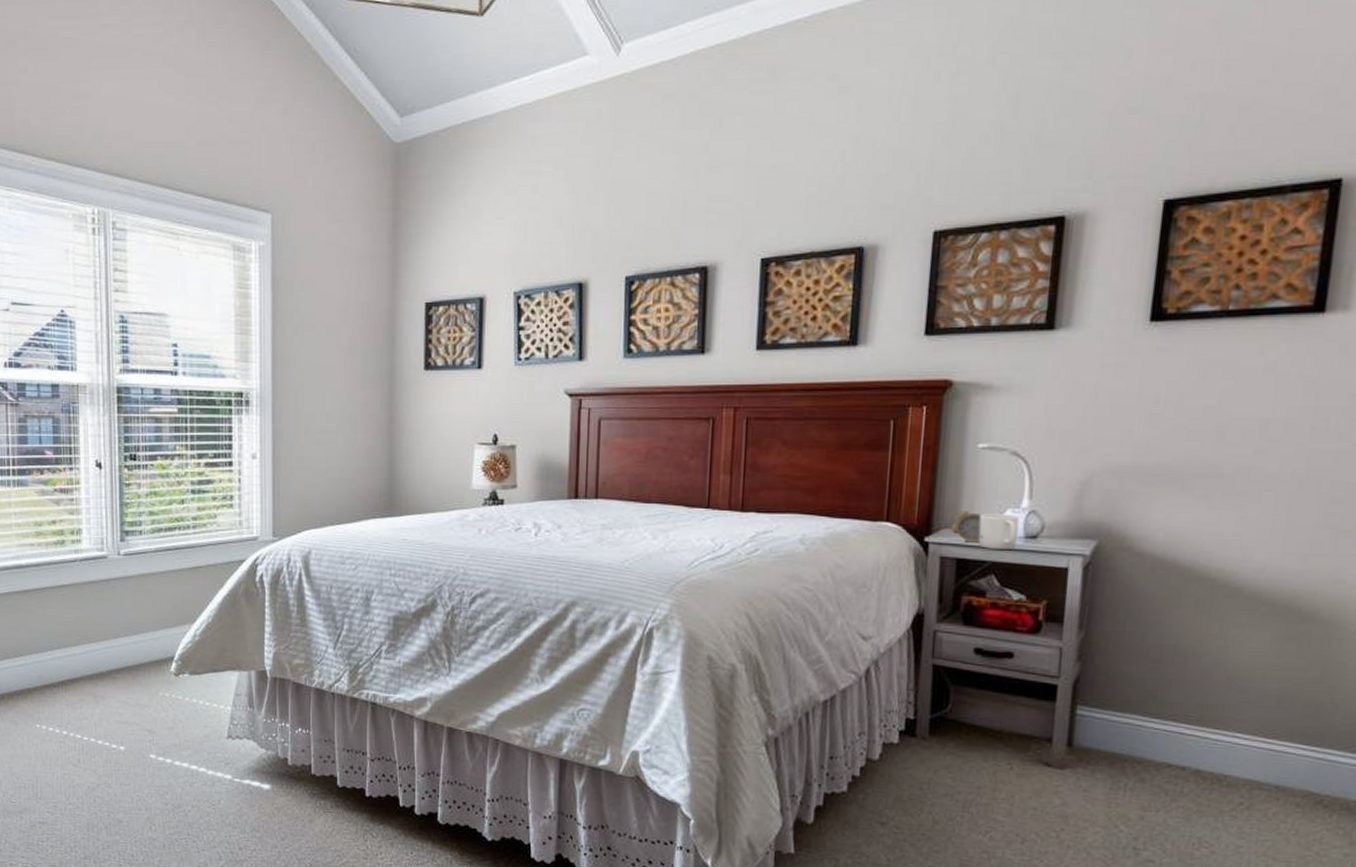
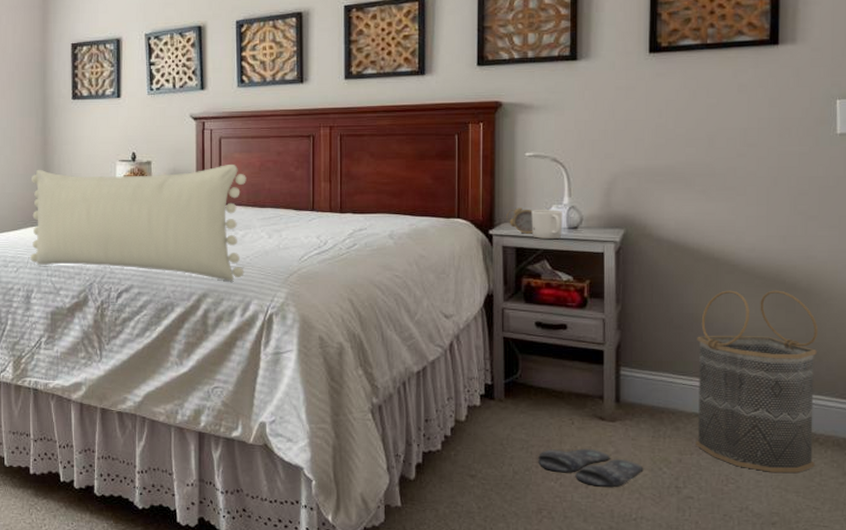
pillow: none [371,450,629,588] -> present [30,163,246,281]
slippers: none [965,797,1094,844] -> present [538,448,643,487]
basket: none [1163,618,1338,839] -> present [696,290,819,473]

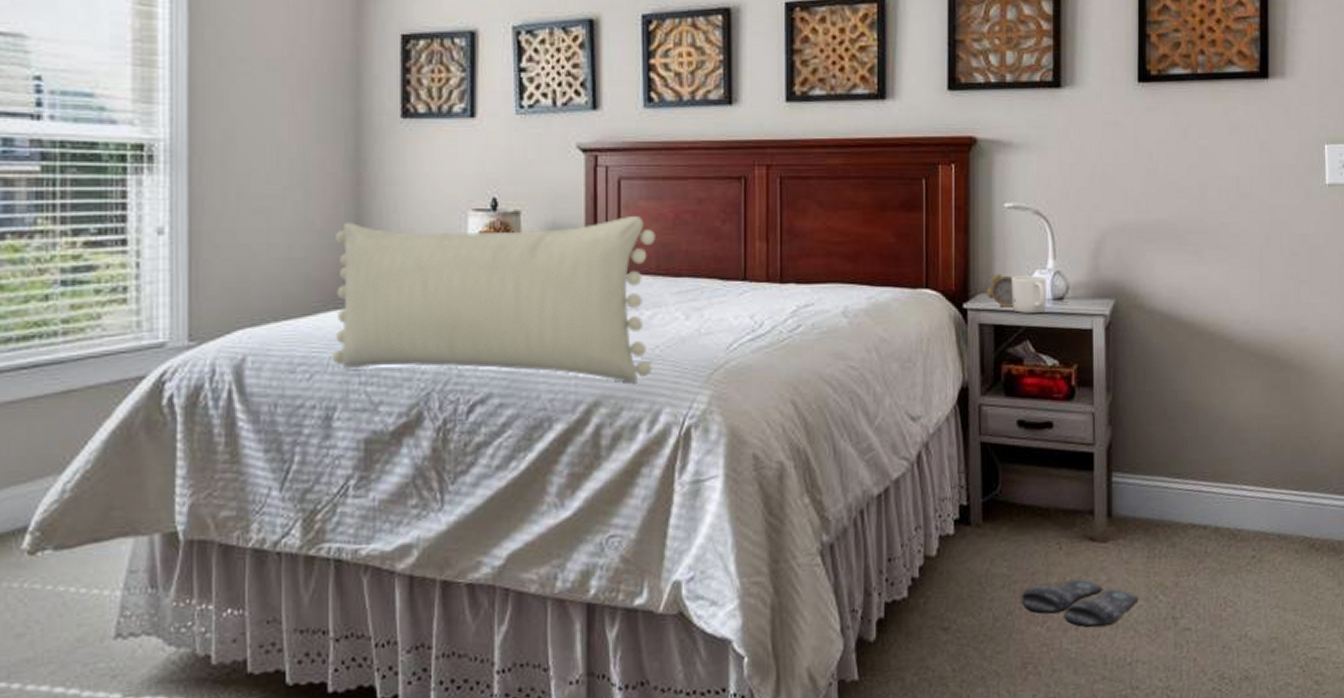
basket: present [696,290,819,473] -> none [1192,369,1312,589]

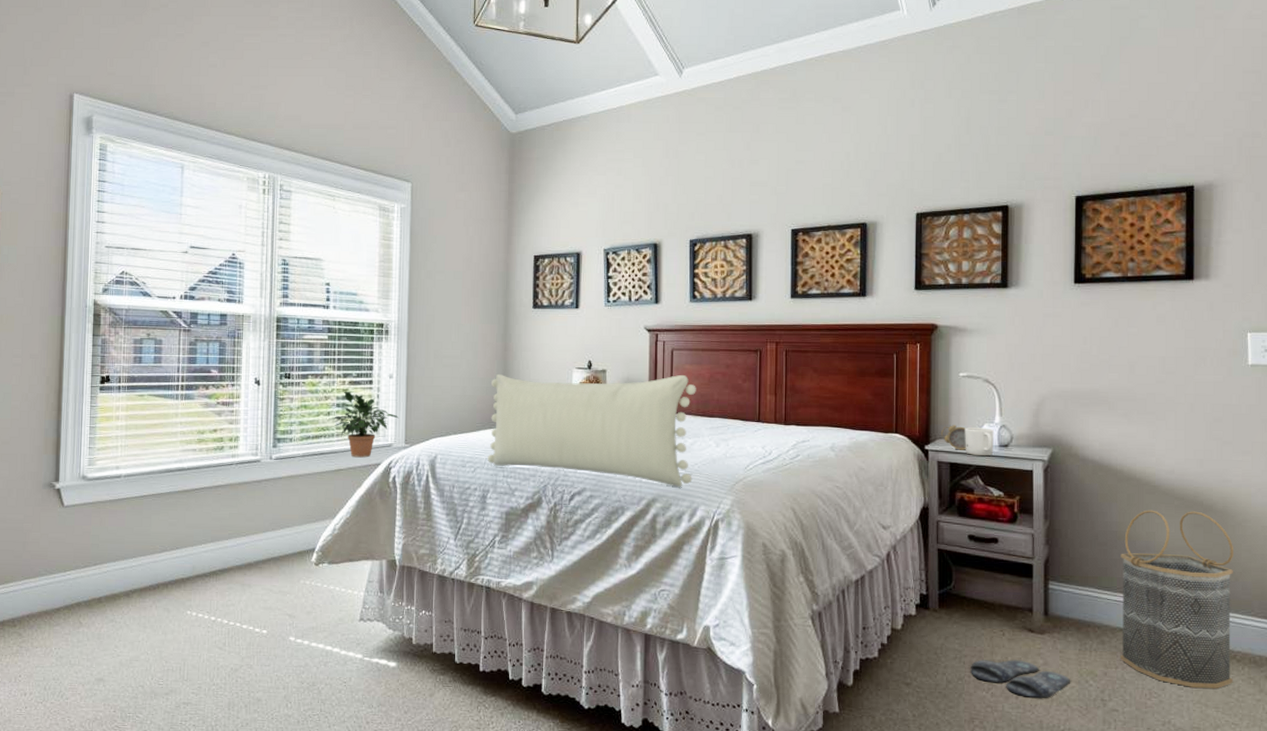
potted plant: none [50,258,177,369] -> present [330,391,399,458]
basket: none [1192,369,1312,589] -> present [1120,510,1234,688]

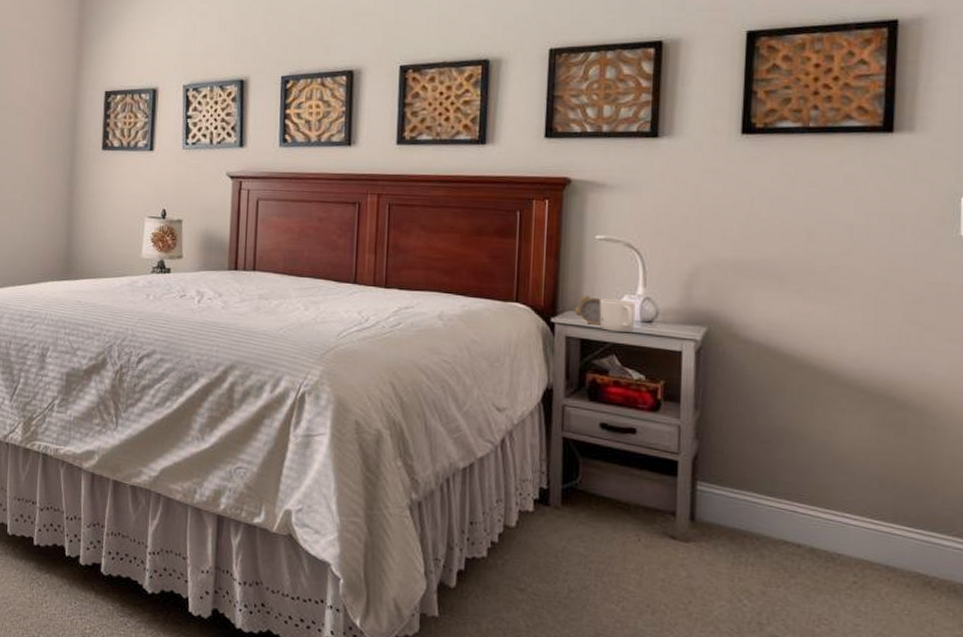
pillow: present [488,373,696,487] -> none [48,220,284,354]
slippers: present [971,659,1070,698] -> none [597,567,719,617]
basket: present [1120,510,1234,688] -> none [783,403,934,619]

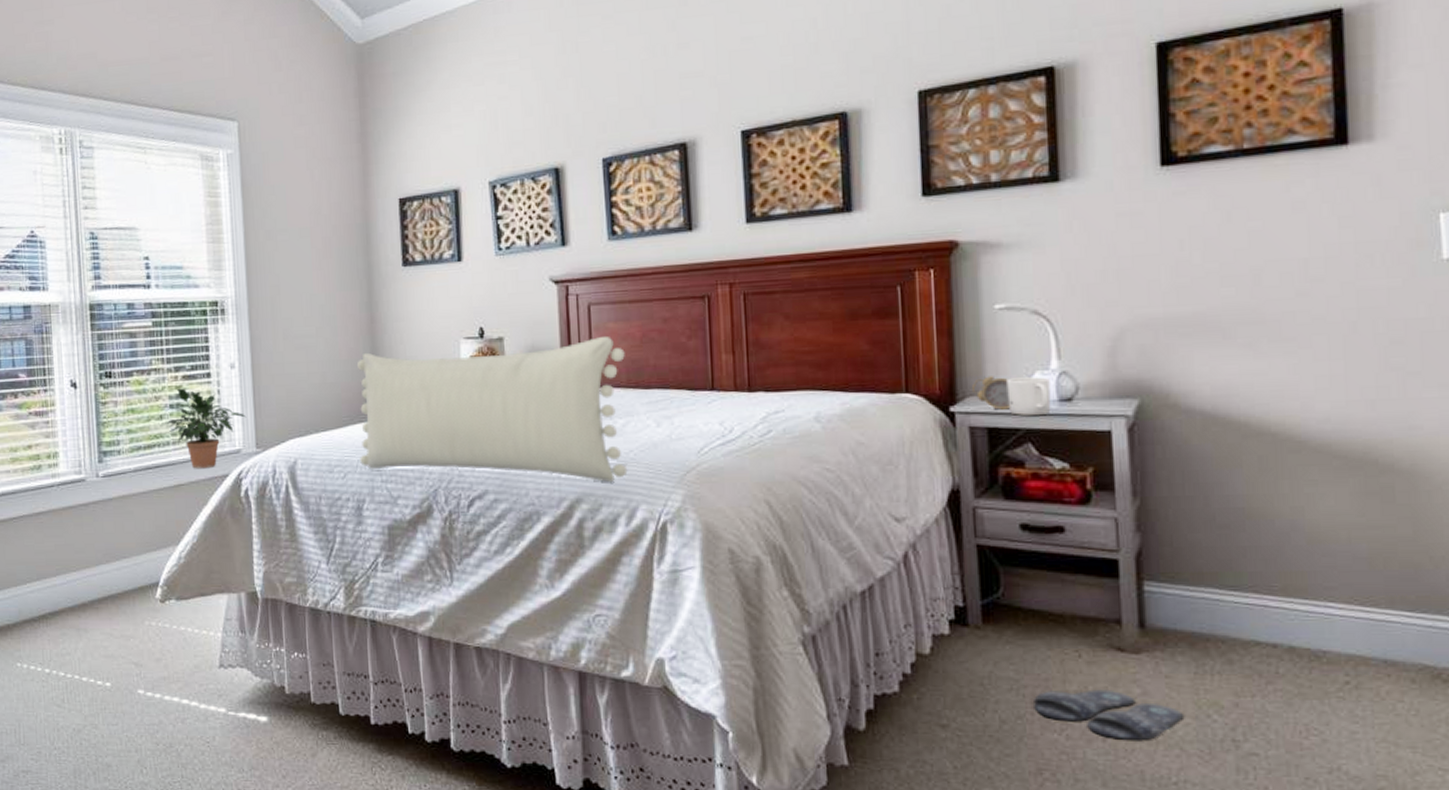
pillow: none [48,220,284,354] -> present [356,335,628,482]
slippers: none [597,567,719,617] -> present [1034,689,1183,740]

